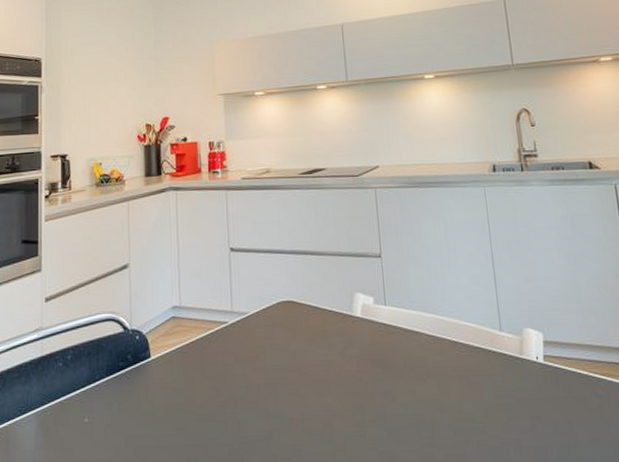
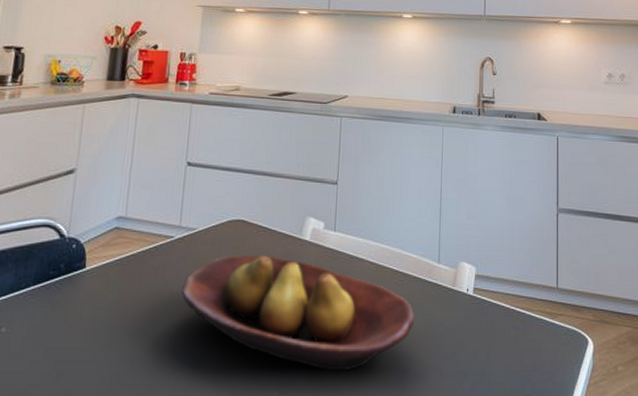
fruit bowl: none [243,334,483,450] -> present [182,254,414,372]

